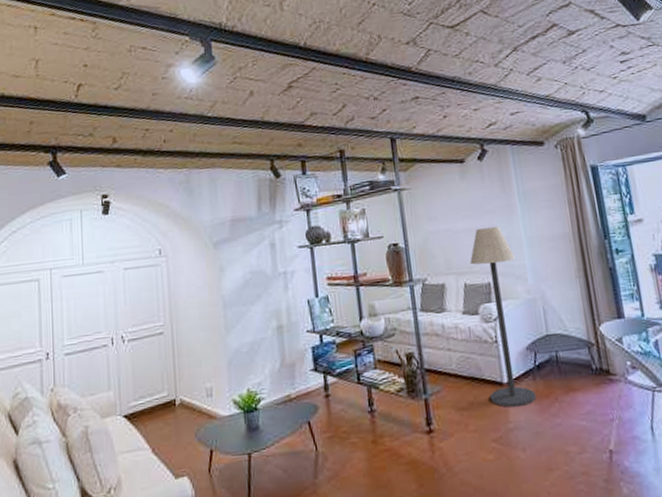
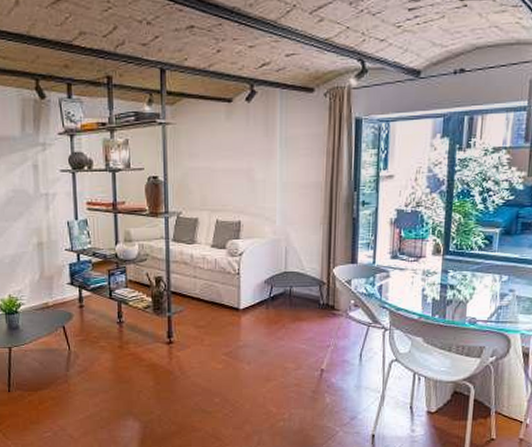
floor lamp: present [470,227,537,407] -> none [224,170,267,329]

